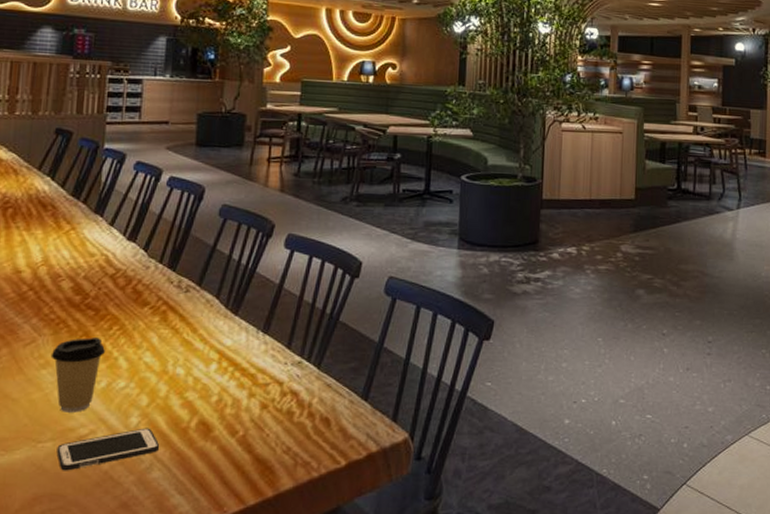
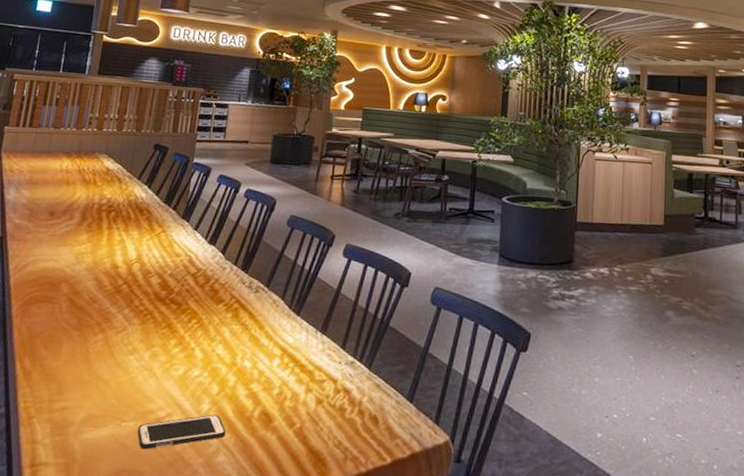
coffee cup: present [50,338,105,413] -> none [138,329,184,396]

